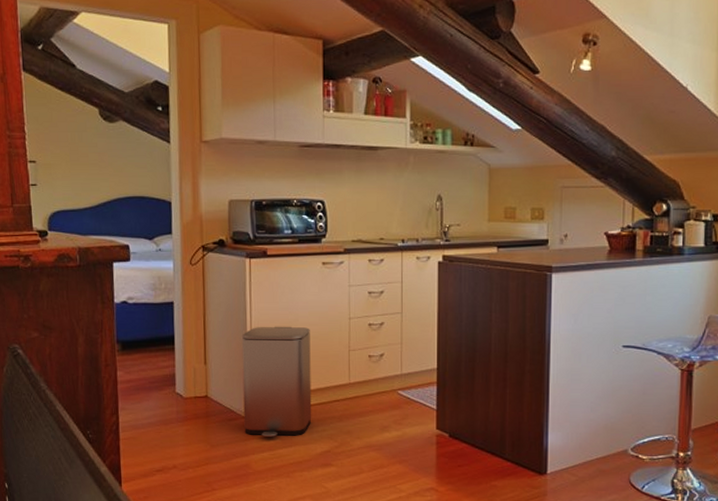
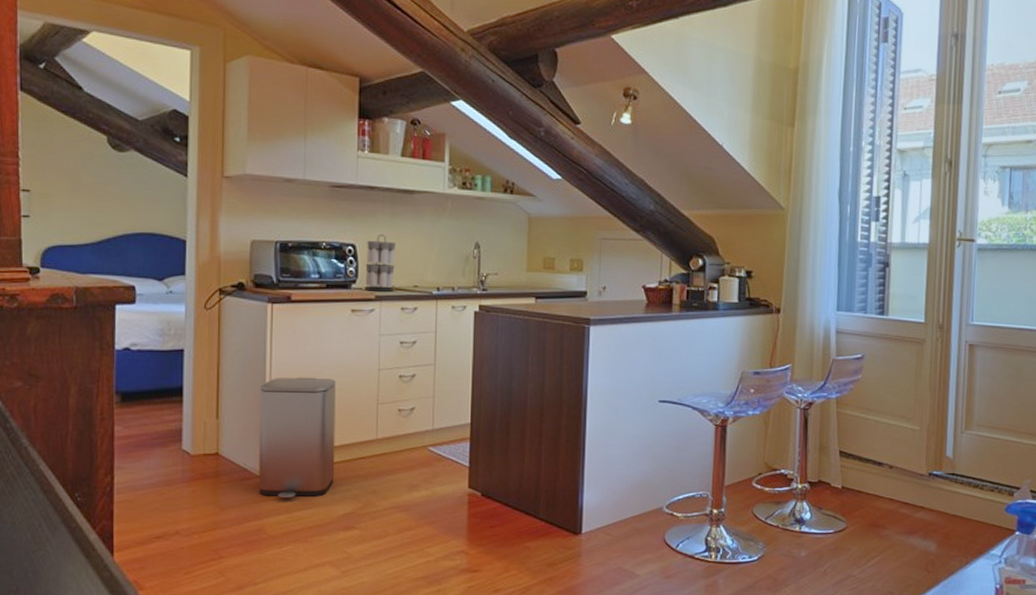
spice rack: none [333,190,362,244] -> present [364,234,395,292]

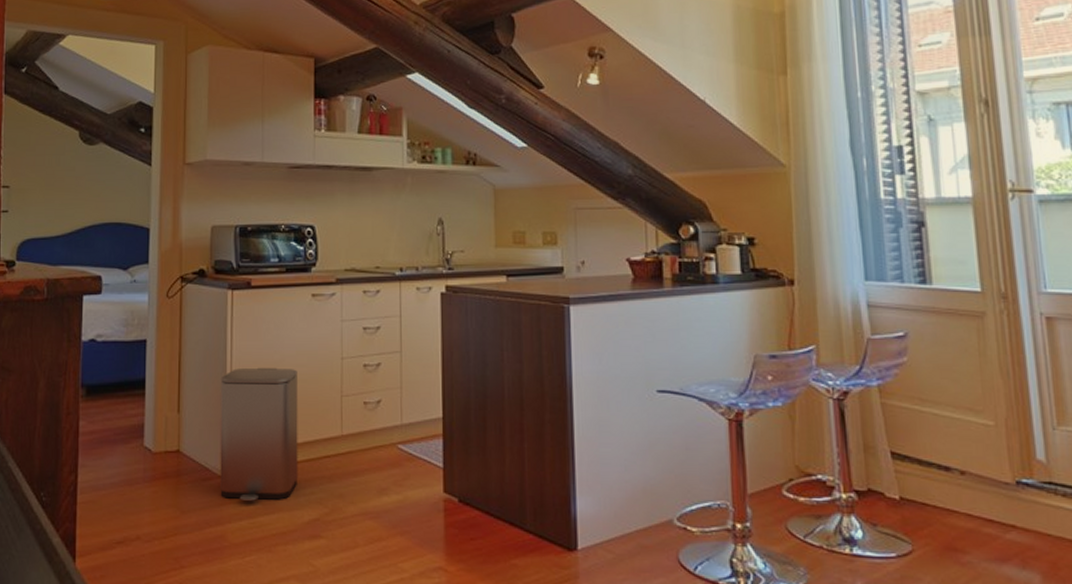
spice rack: present [364,234,395,292] -> none [324,213,355,274]

